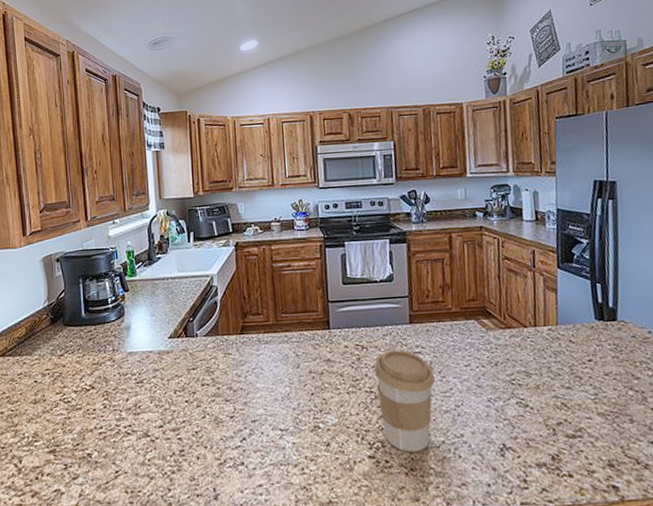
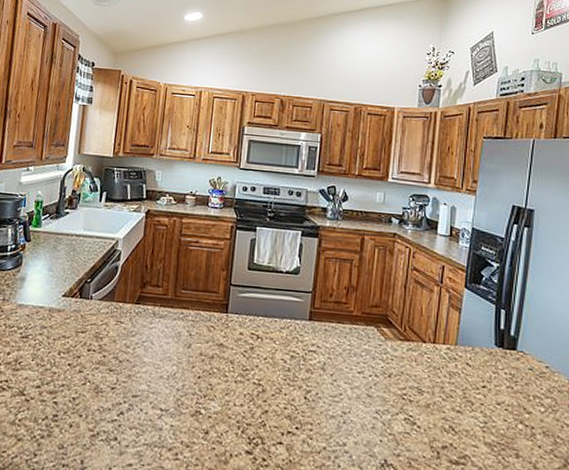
coffee cup: present [374,350,435,452] -> none [265,344,326,454]

